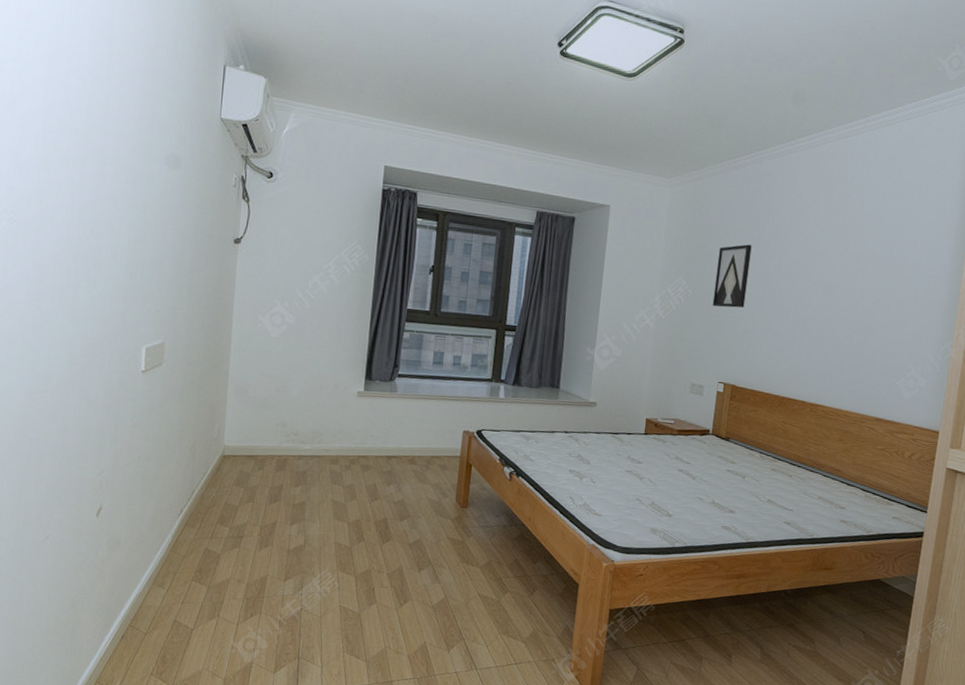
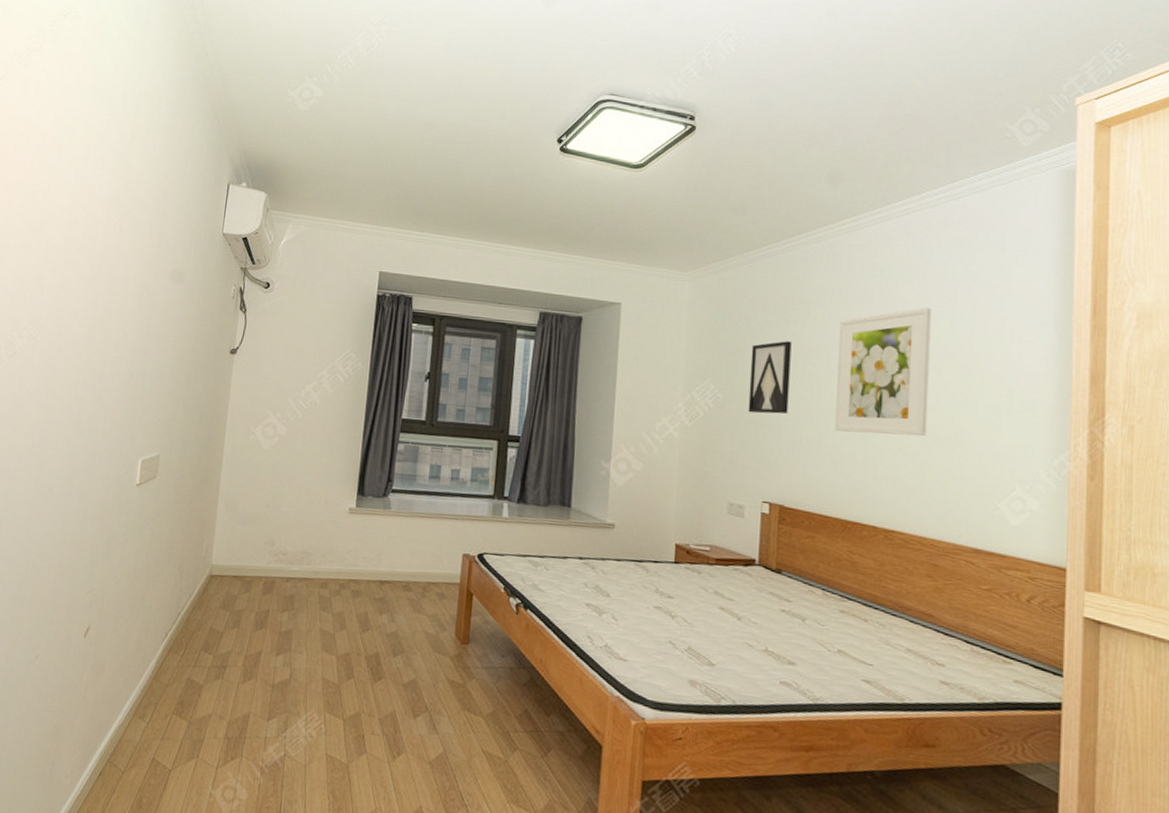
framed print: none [780,218,865,328] -> present [835,307,932,437]

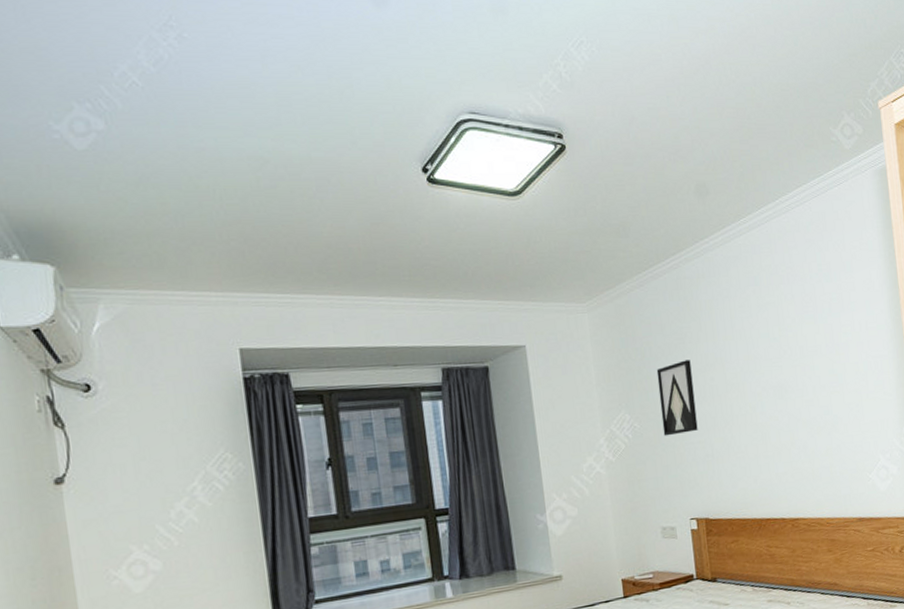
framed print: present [835,307,932,437] -> none [728,309,811,438]

